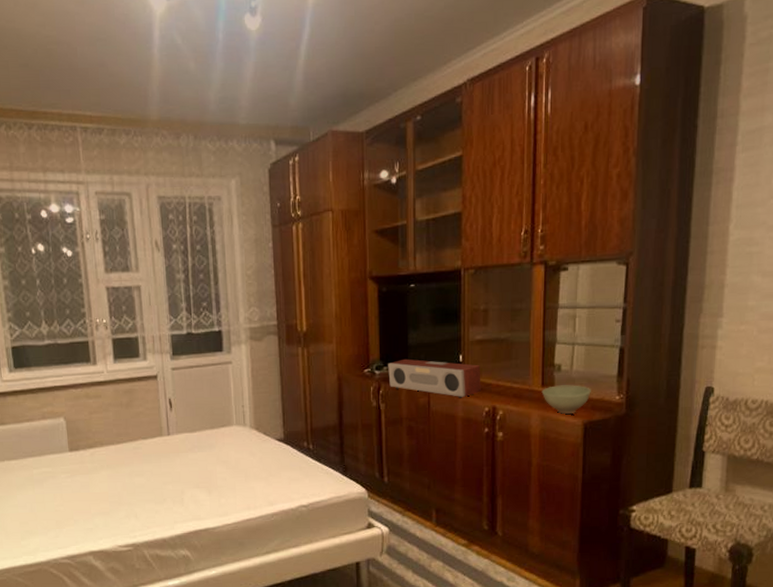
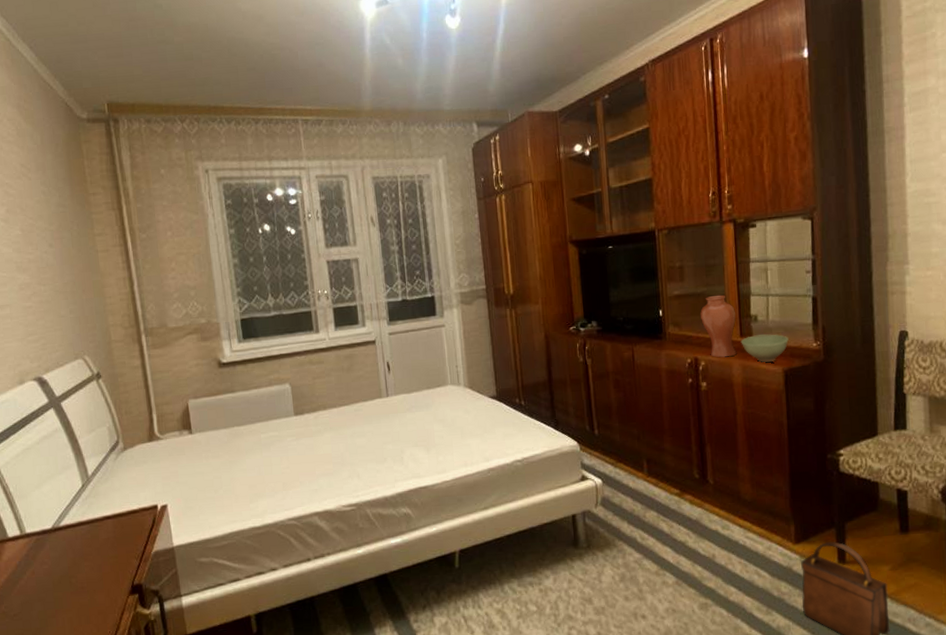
speaker: present [388,358,481,398] -> none [592,315,683,351]
vase: none [502,341,540,408] -> present [700,295,737,358]

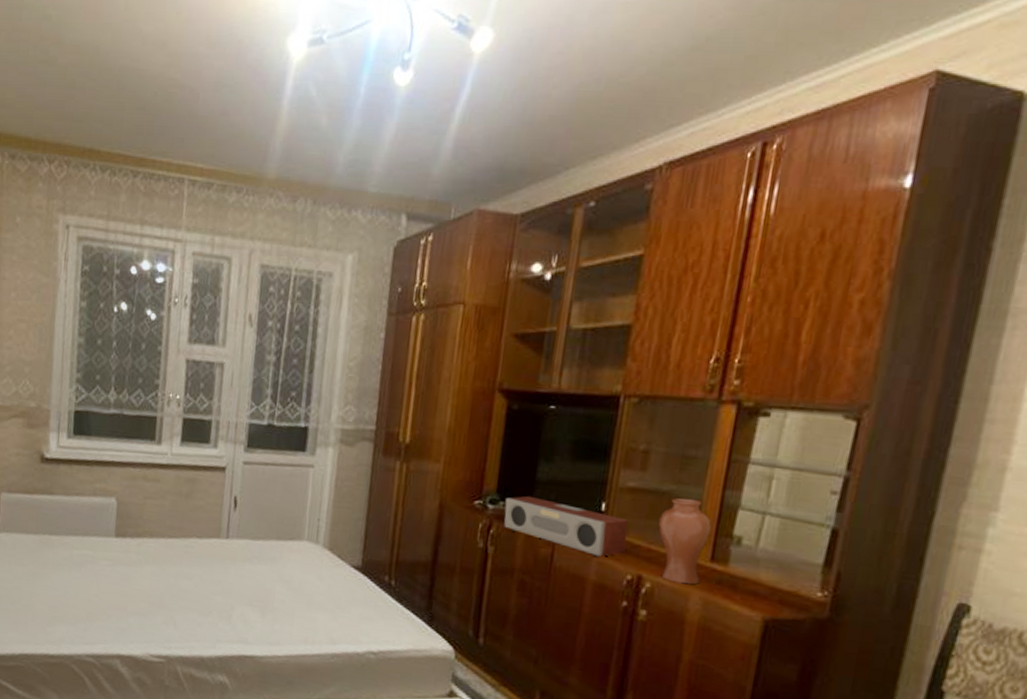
speaker: none [592,315,683,351] -> present [504,495,628,558]
bowl: present [740,334,789,363] -> none [709,563,782,605]

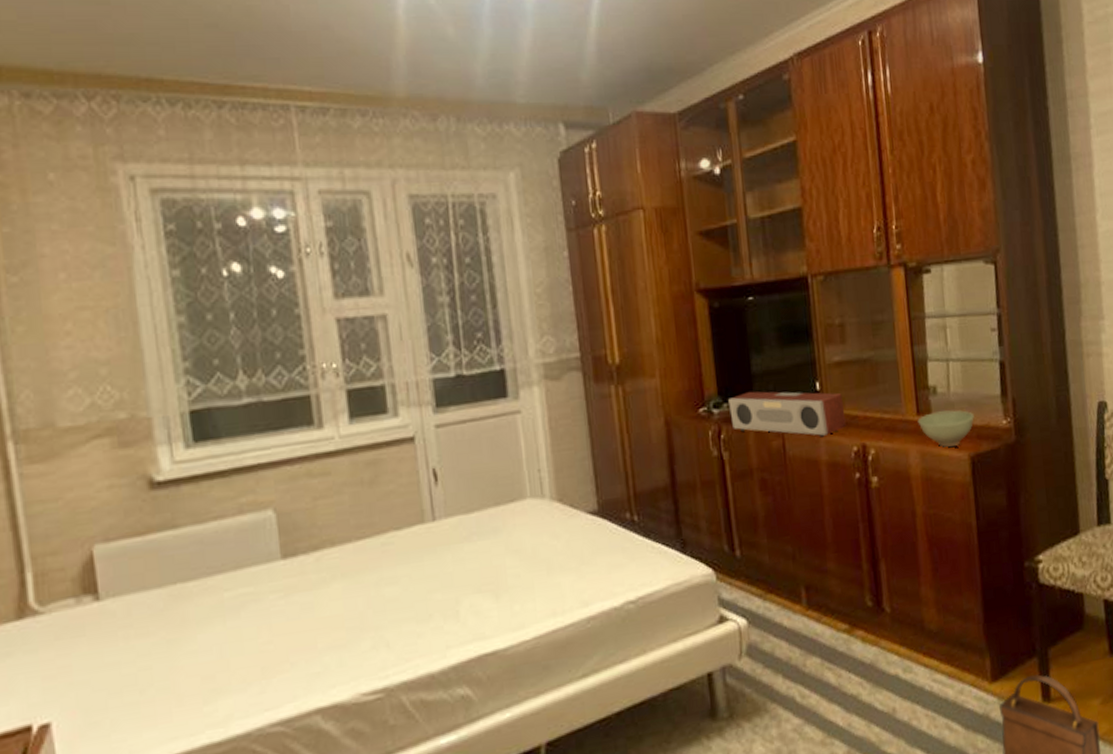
vase: present [658,498,712,585] -> none [867,360,914,444]
bowl: none [709,563,782,605] -> present [917,410,974,448]

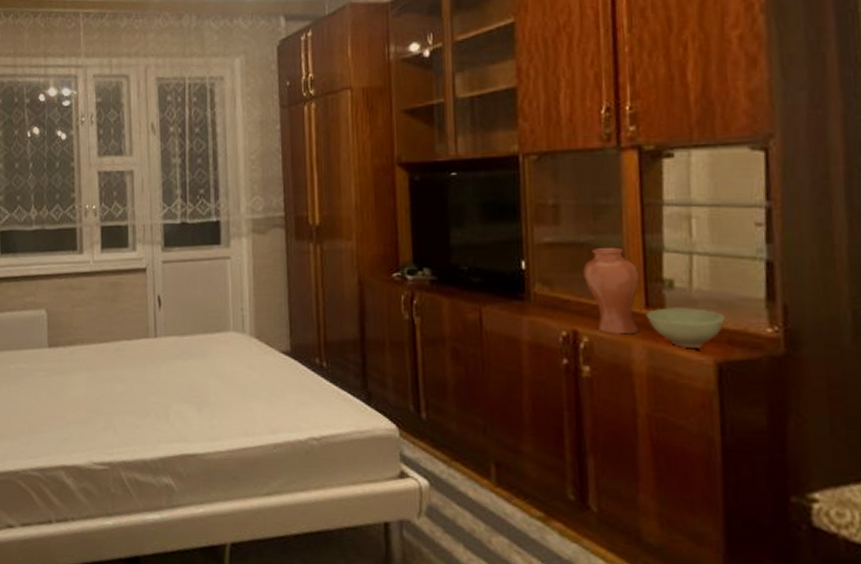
speaker: present [728,391,846,437] -> none [424,262,555,317]
vase: none [867,360,914,444] -> present [583,247,640,335]

